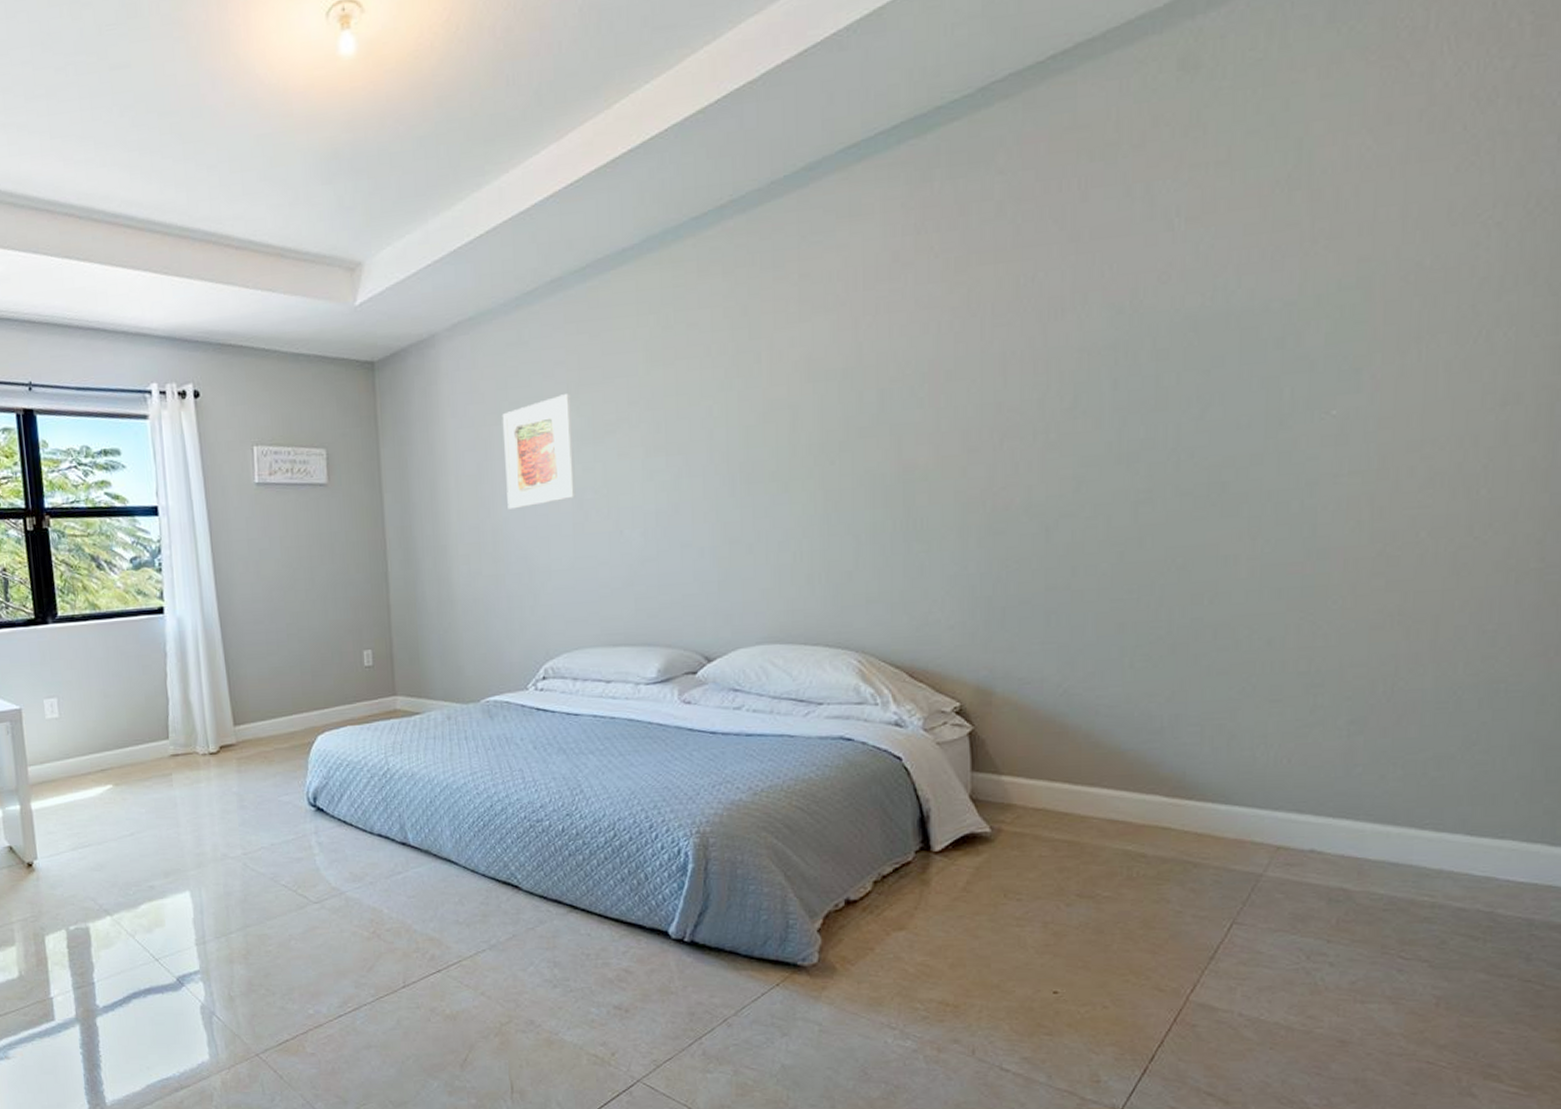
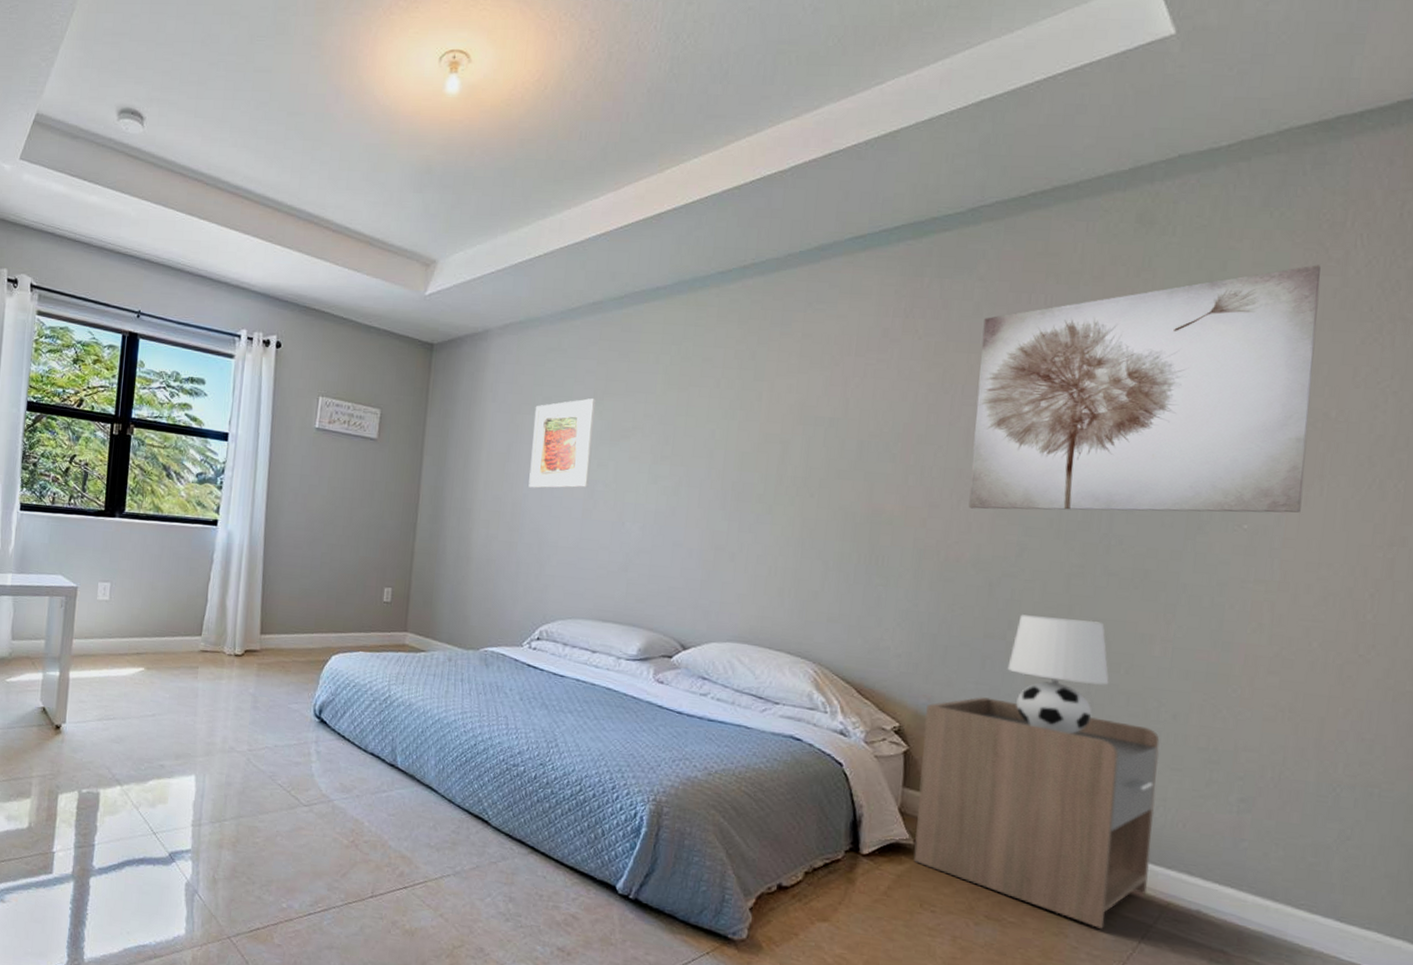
nightstand: none [987,657,1255,887] -> present [913,697,1160,929]
wall art: none [1009,83,1403,446] -> present [968,264,1321,513]
table lamp: none [1075,550,1192,683] -> present [1007,614,1109,735]

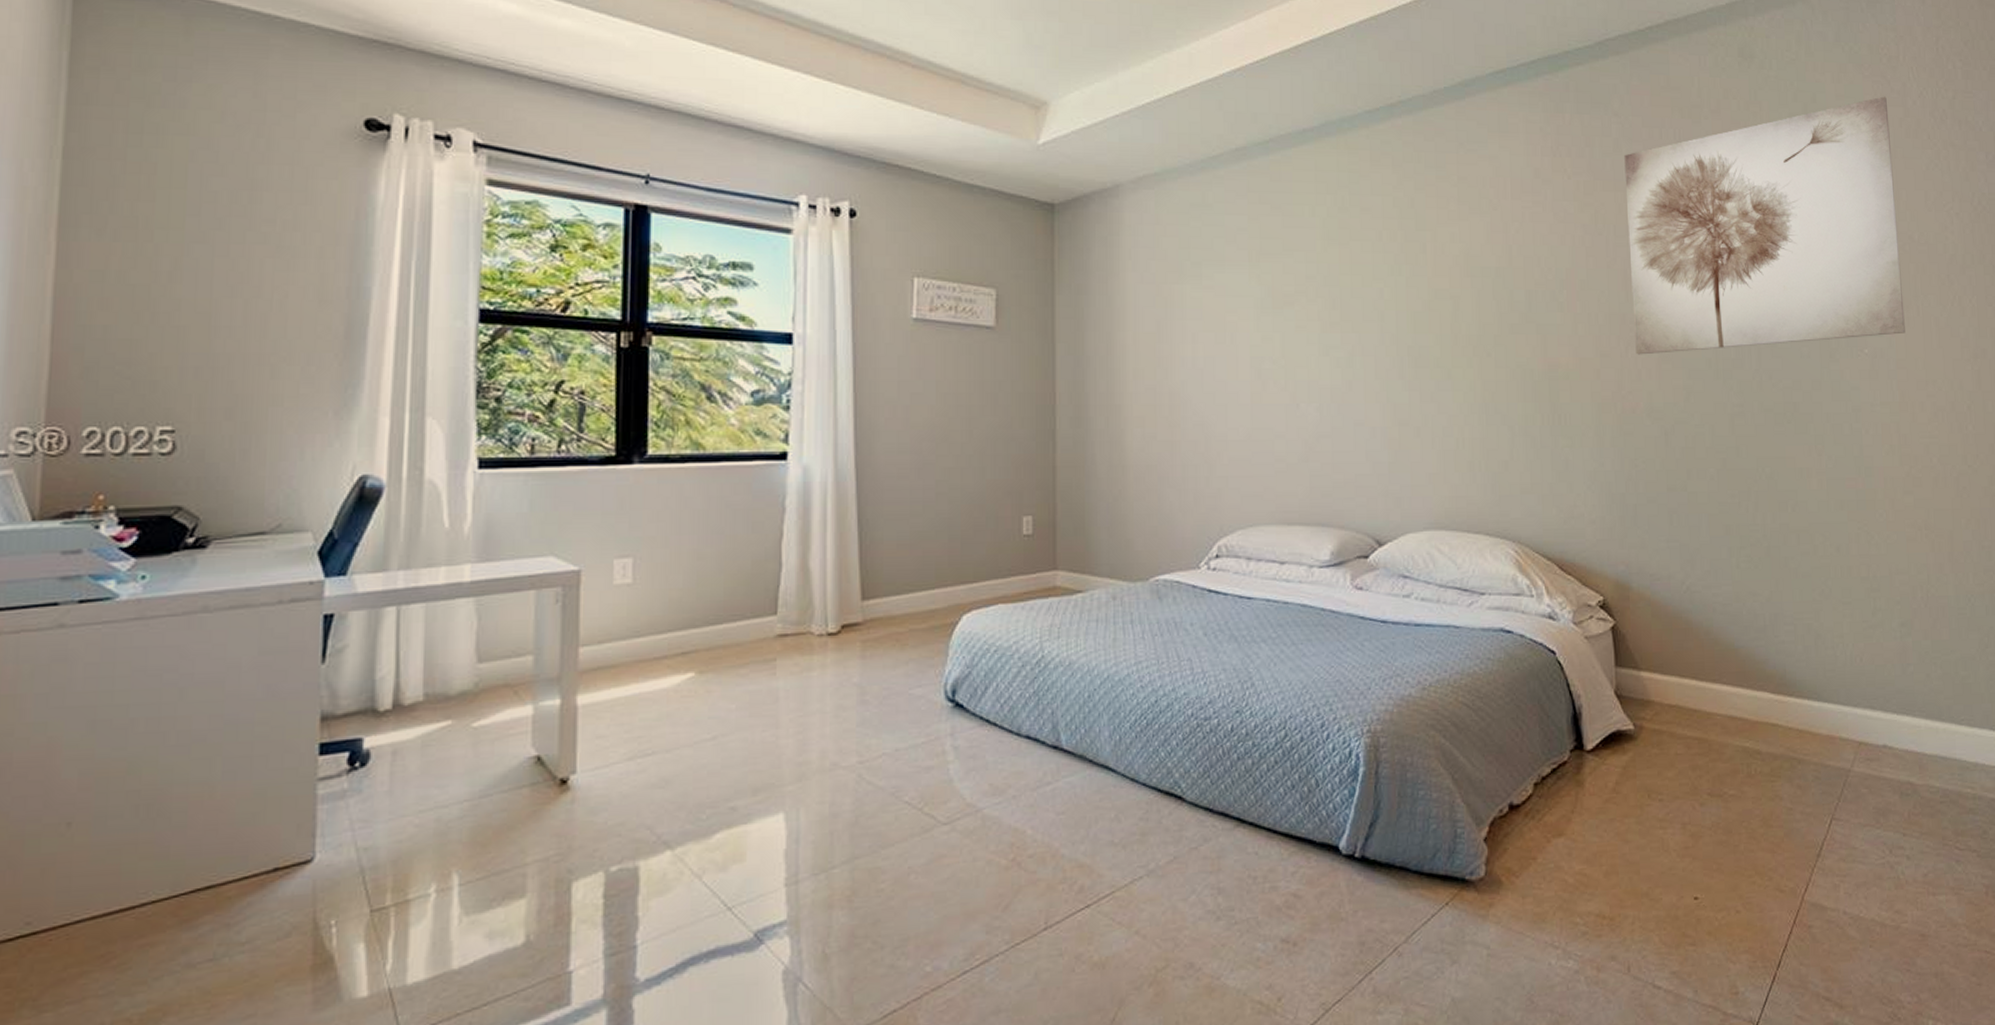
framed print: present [528,397,596,489] -> none [1183,259,1254,372]
nightstand: present [913,697,1160,929] -> none [1625,555,1841,783]
table lamp: present [1007,614,1109,735] -> none [1692,460,1780,583]

